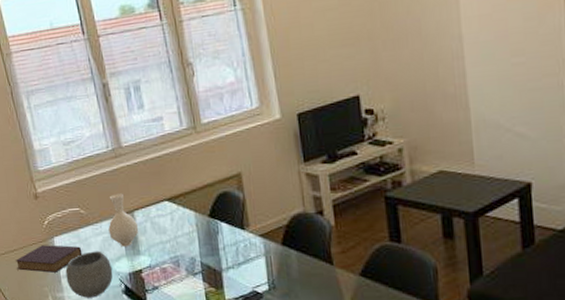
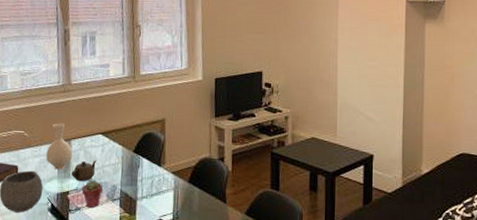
teapot: none [141,231,168,257] -> present [71,160,97,181]
potted succulent: none [155,253,180,286] -> present [81,179,103,209]

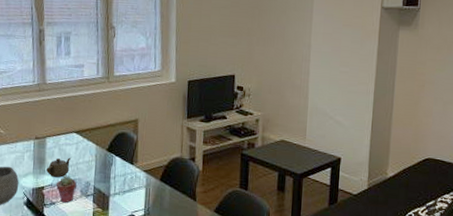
vase: present [46,123,73,170] -> none [21,121,48,166]

